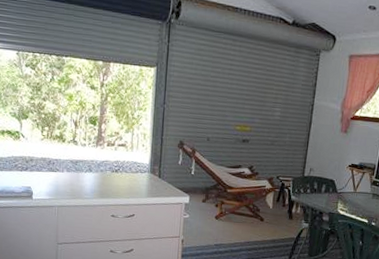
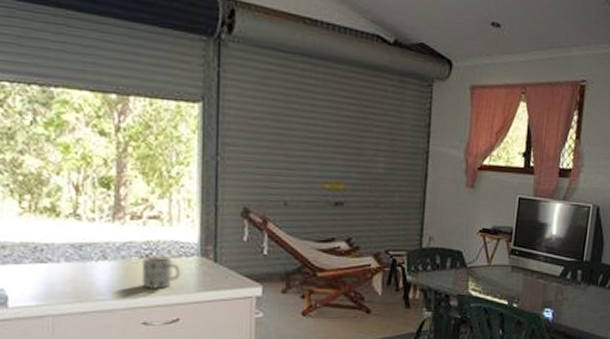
mug: none [112,171,137,194] -> present [141,256,181,289]

